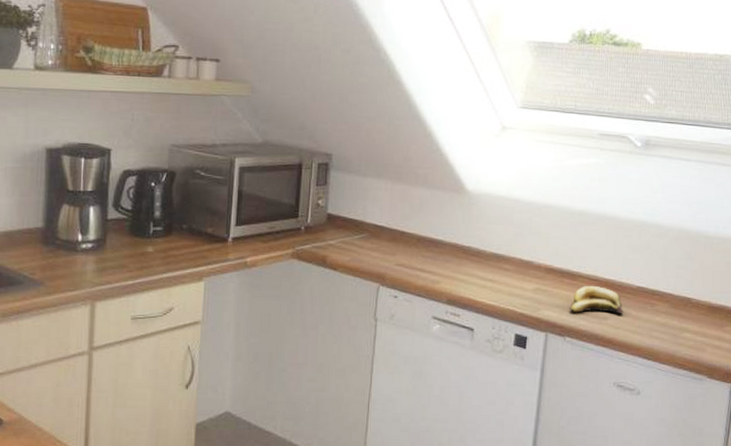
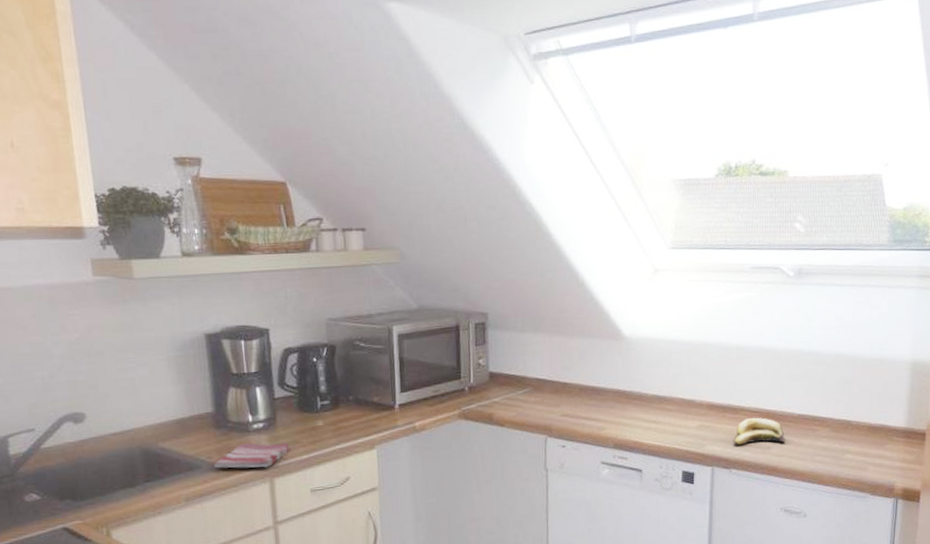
dish towel: none [36,262,116,290] -> present [213,442,289,468]

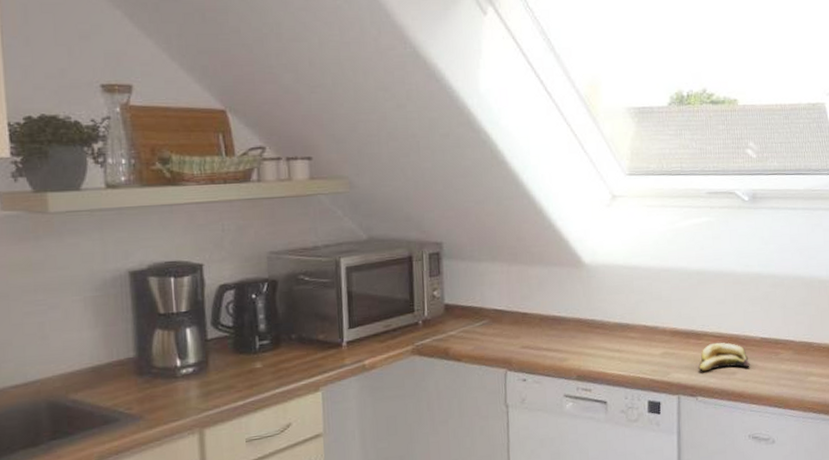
dish towel: present [213,442,289,468] -> none [134,388,223,421]

